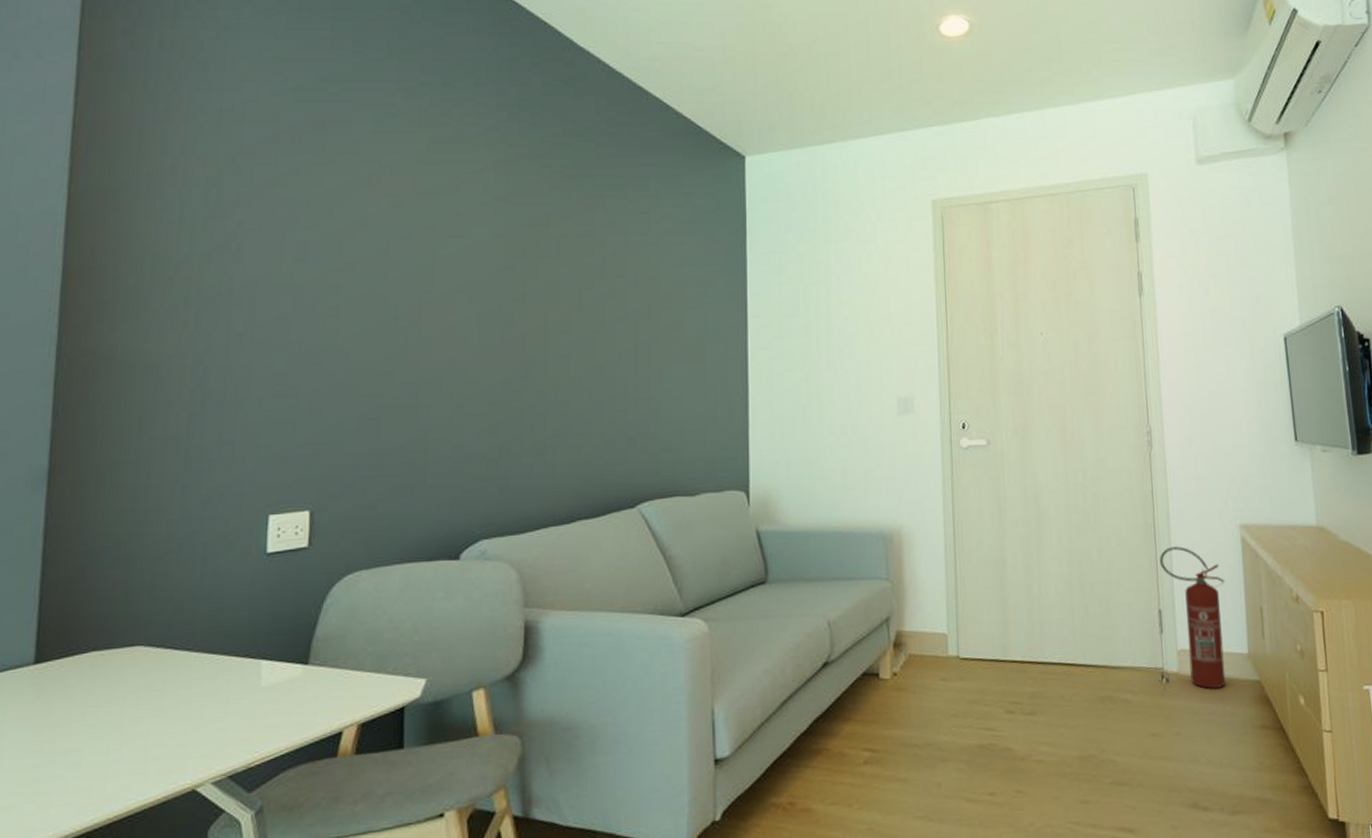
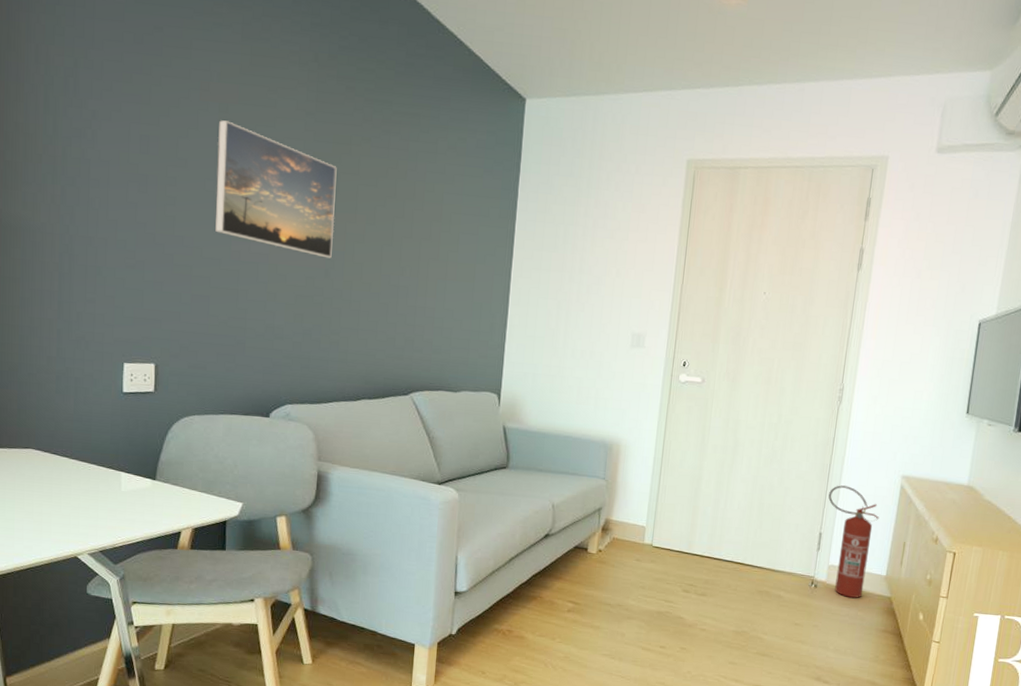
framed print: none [388,215,534,356] -> present [215,120,337,259]

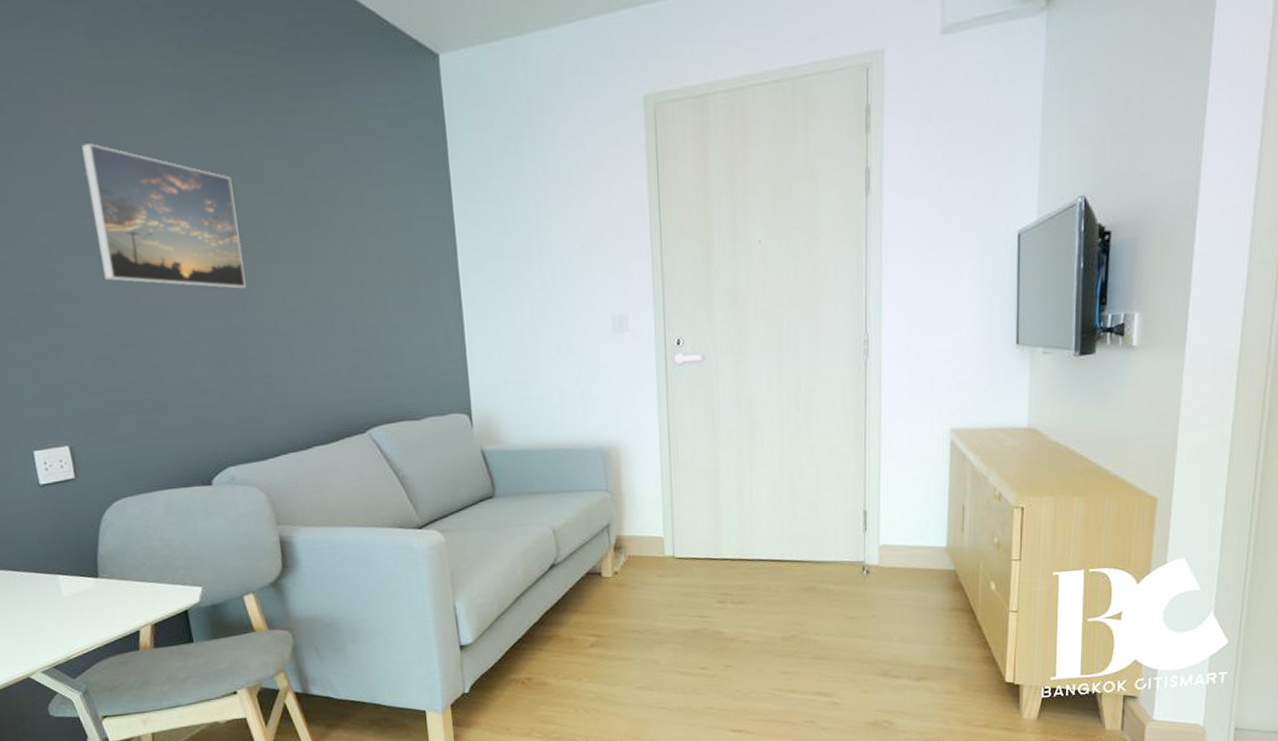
fire extinguisher: present [828,485,880,598] -> none [868,451,931,578]

